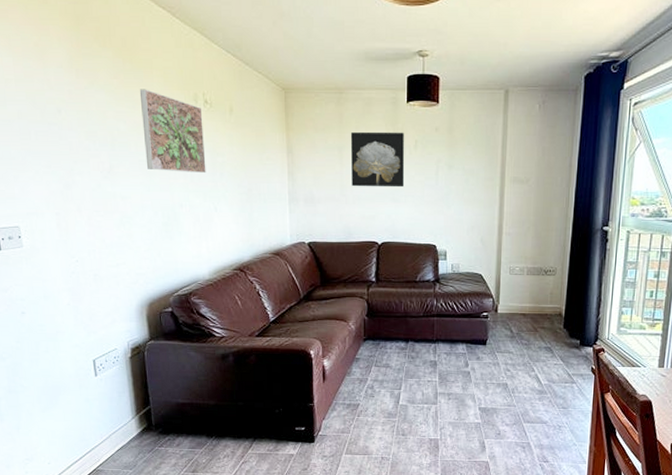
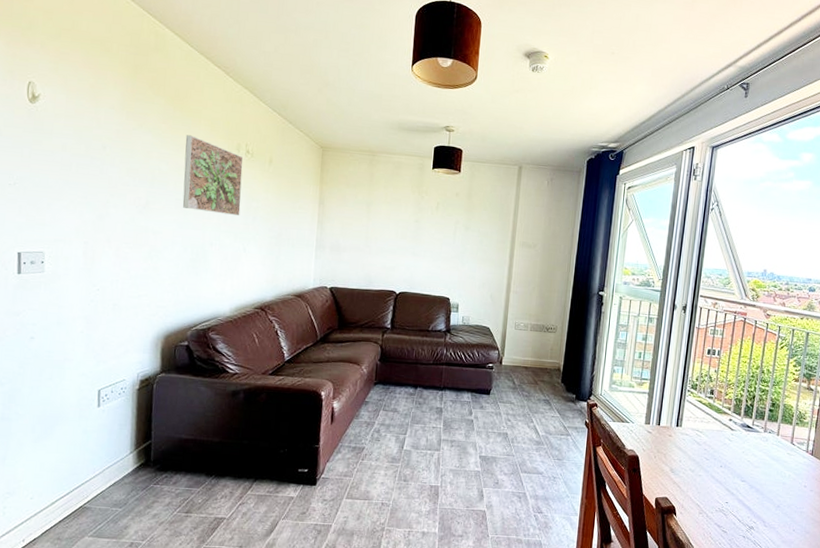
wall art: present [350,131,405,188] -> none [376,191,428,244]

